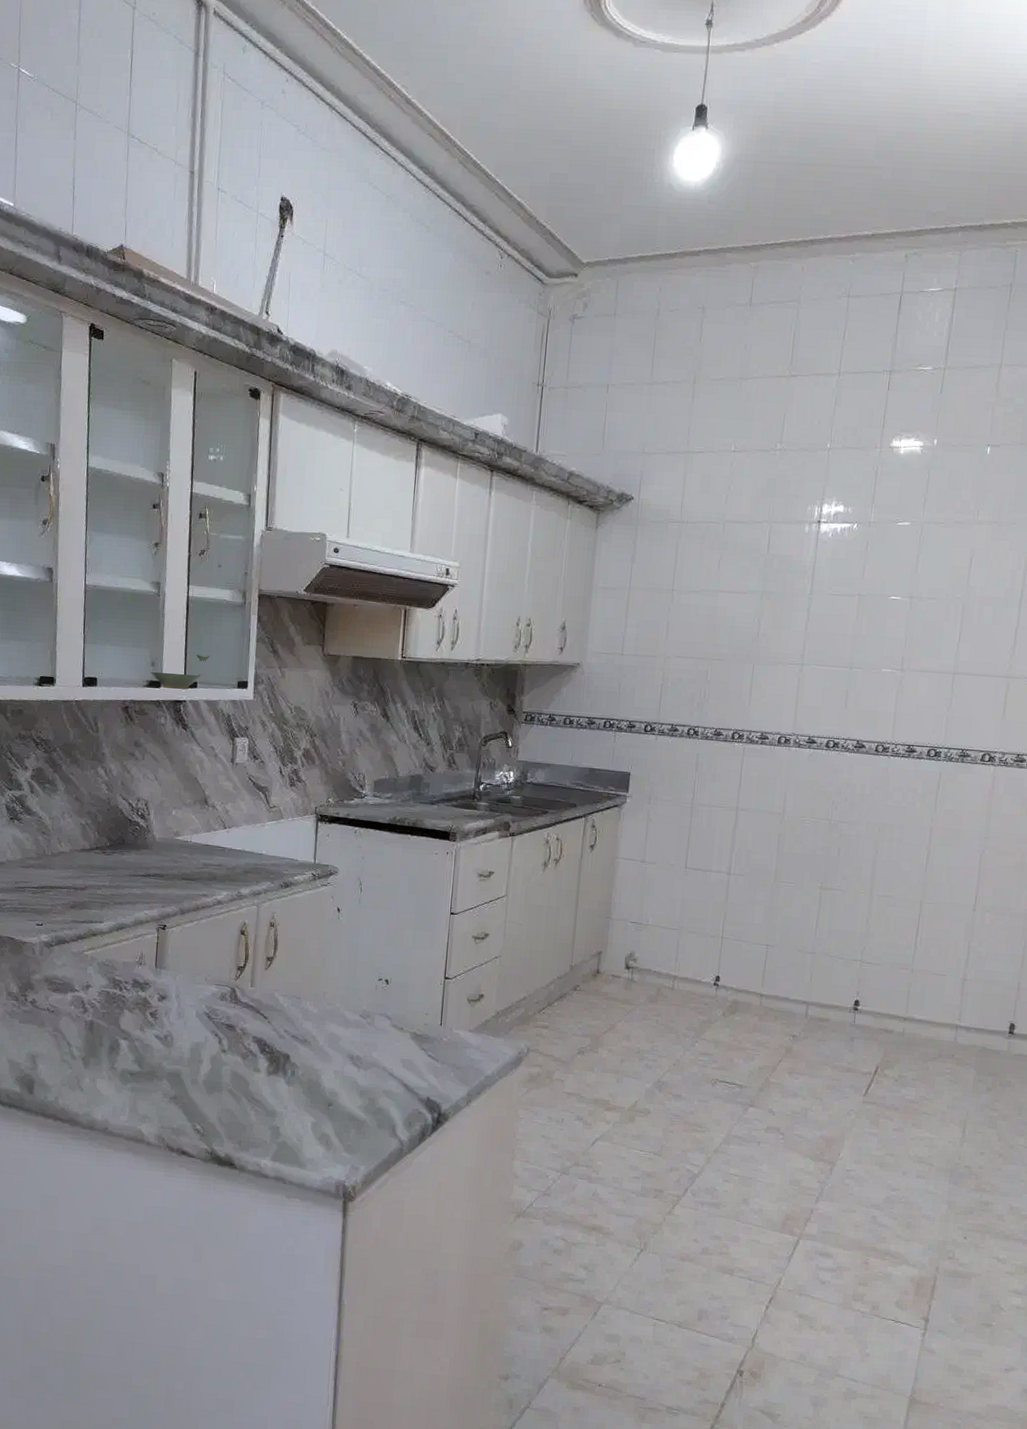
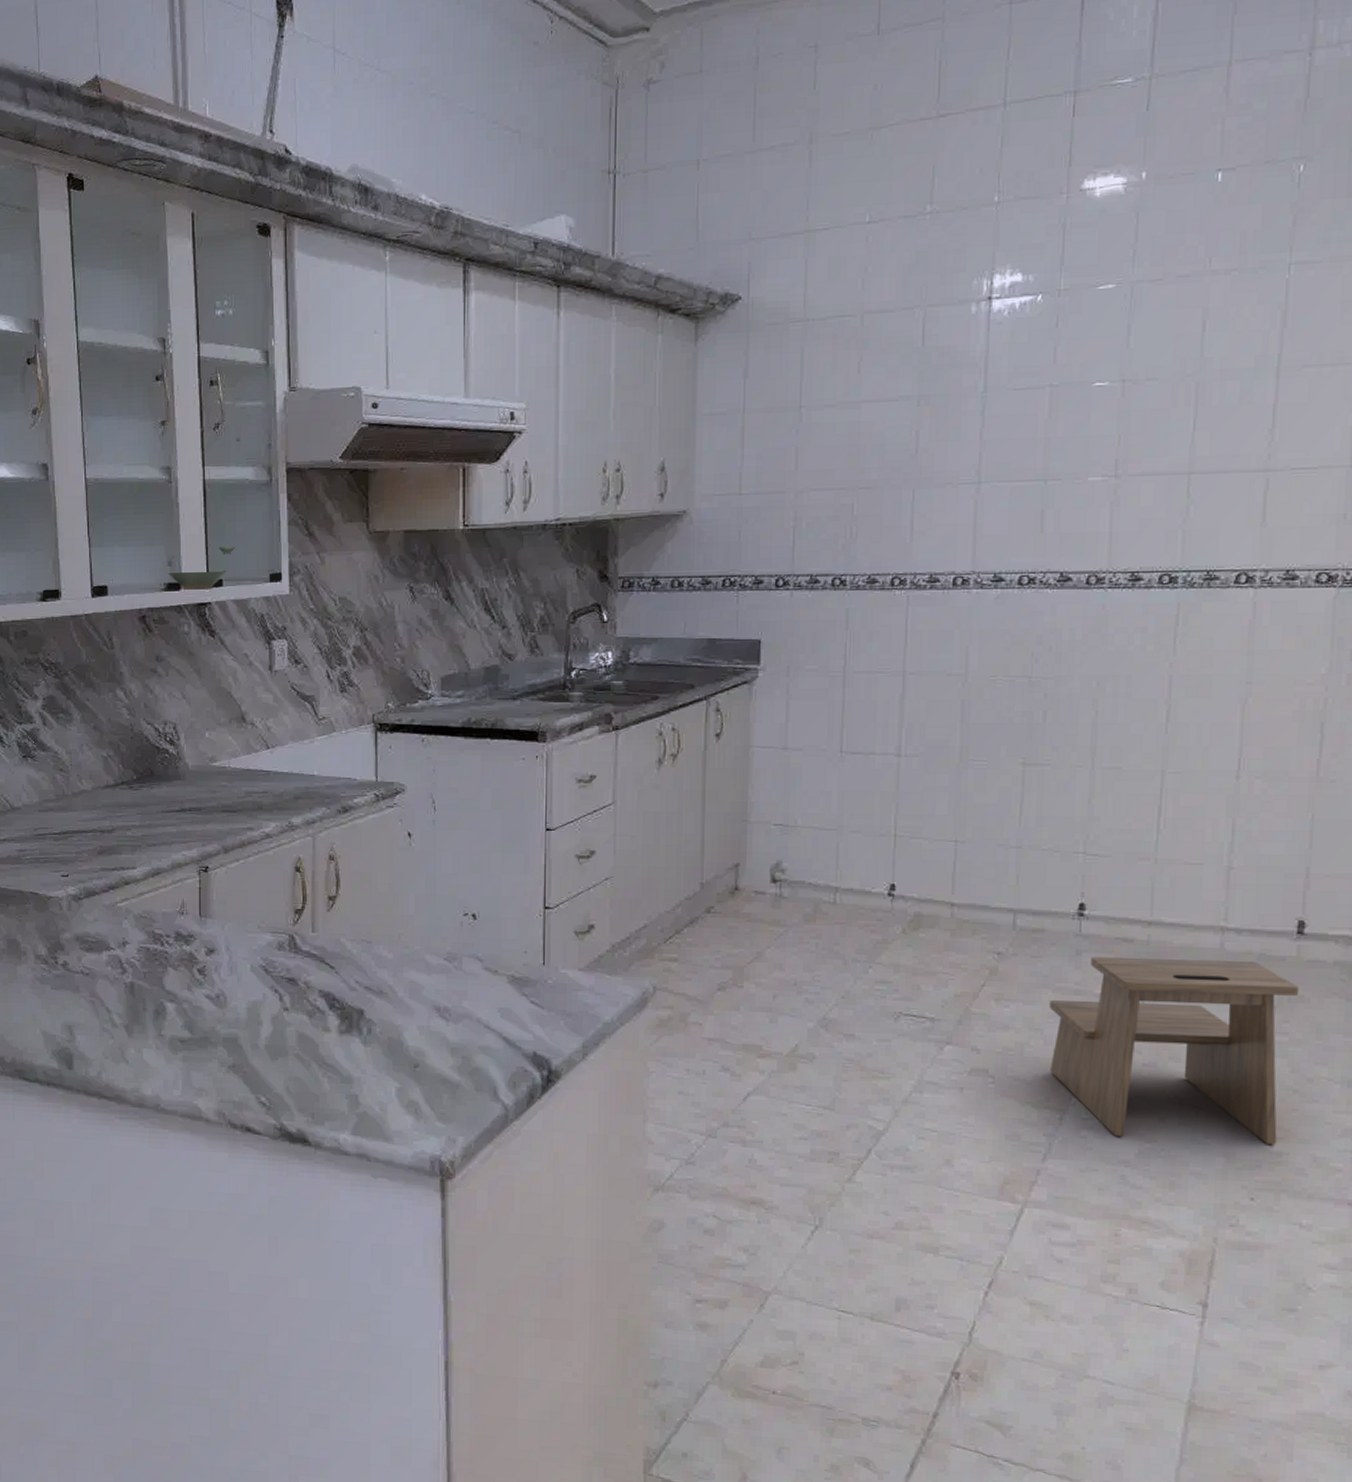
step stool: none [825,1042,1008,1196] -> present [1049,956,1300,1144]

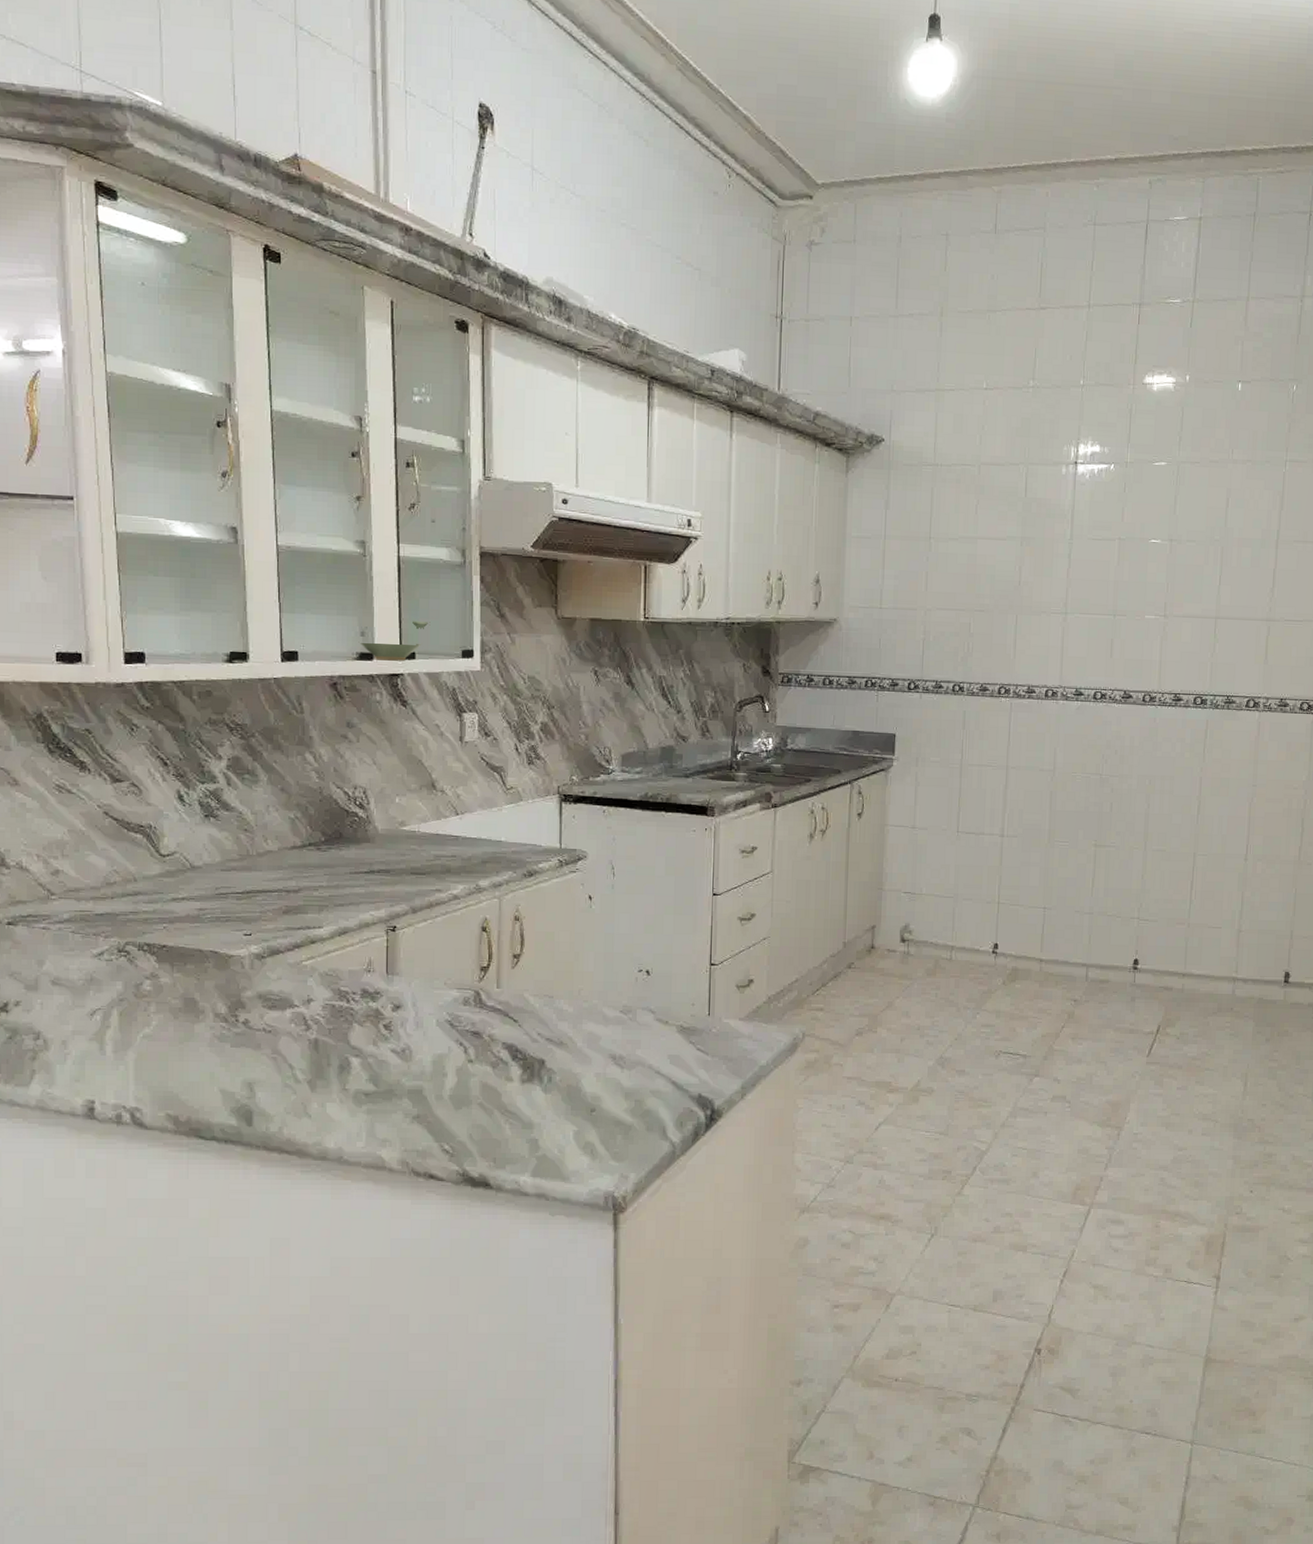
step stool: present [1049,956,1300,1144] -> none [1111,1002,1285,1148]

